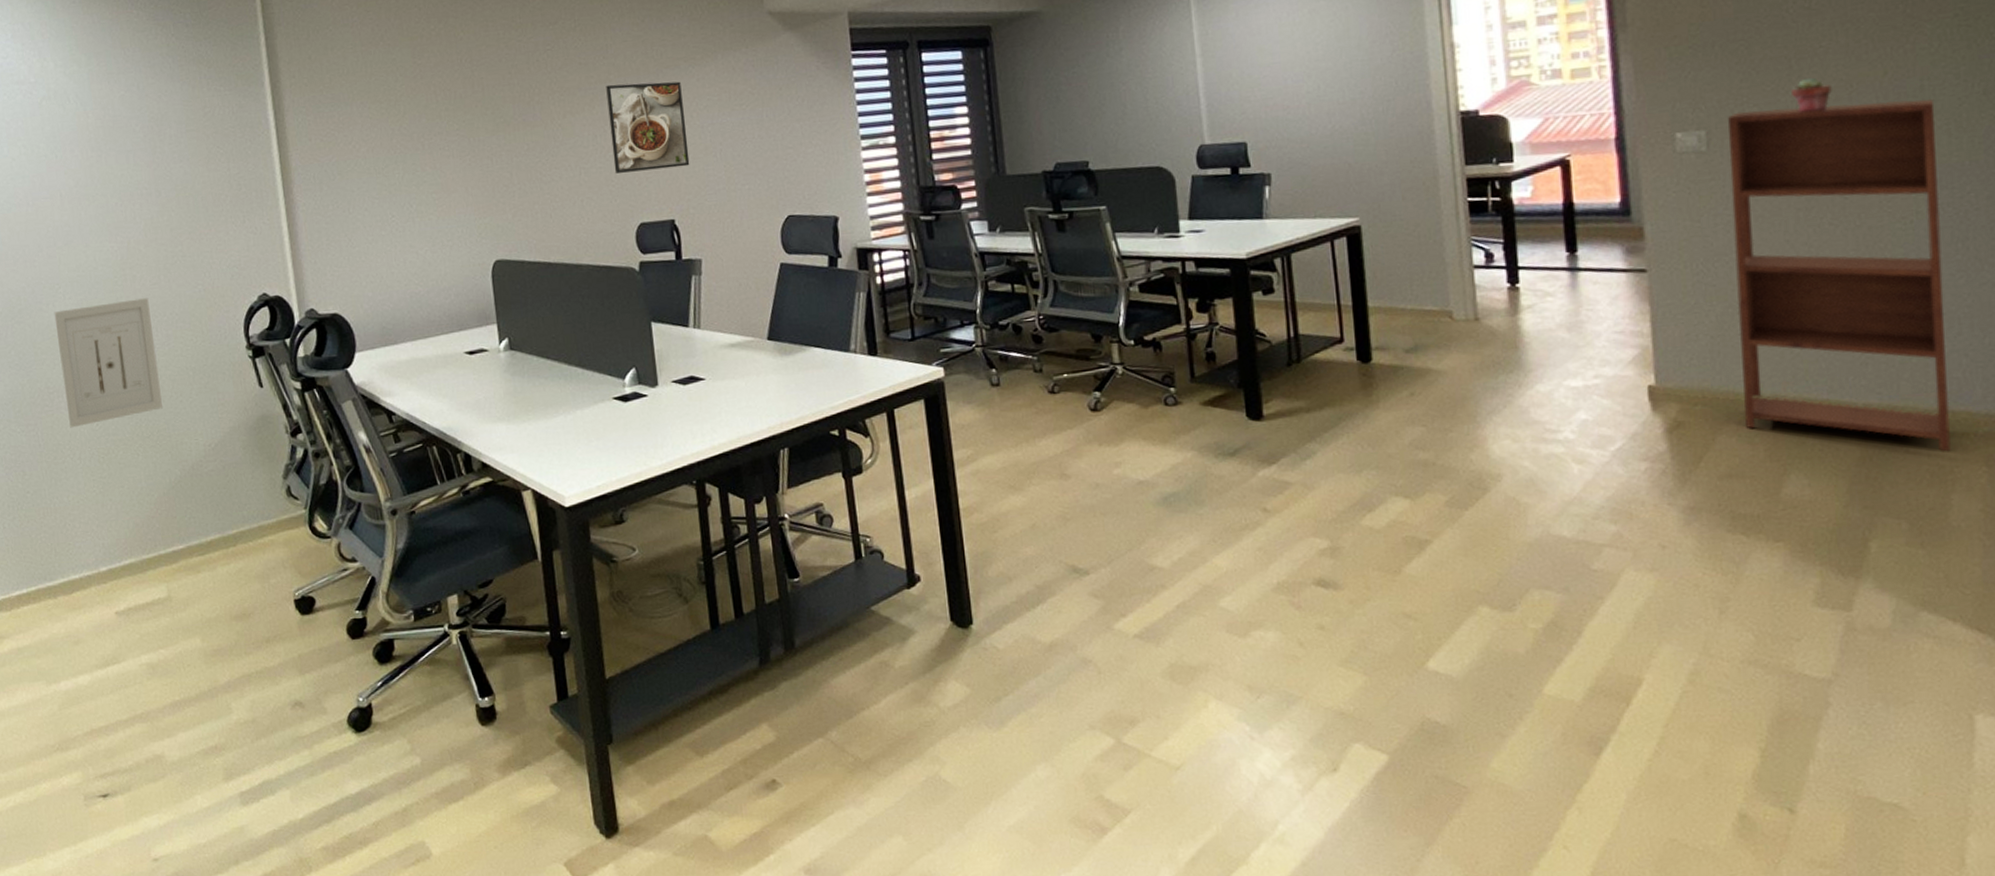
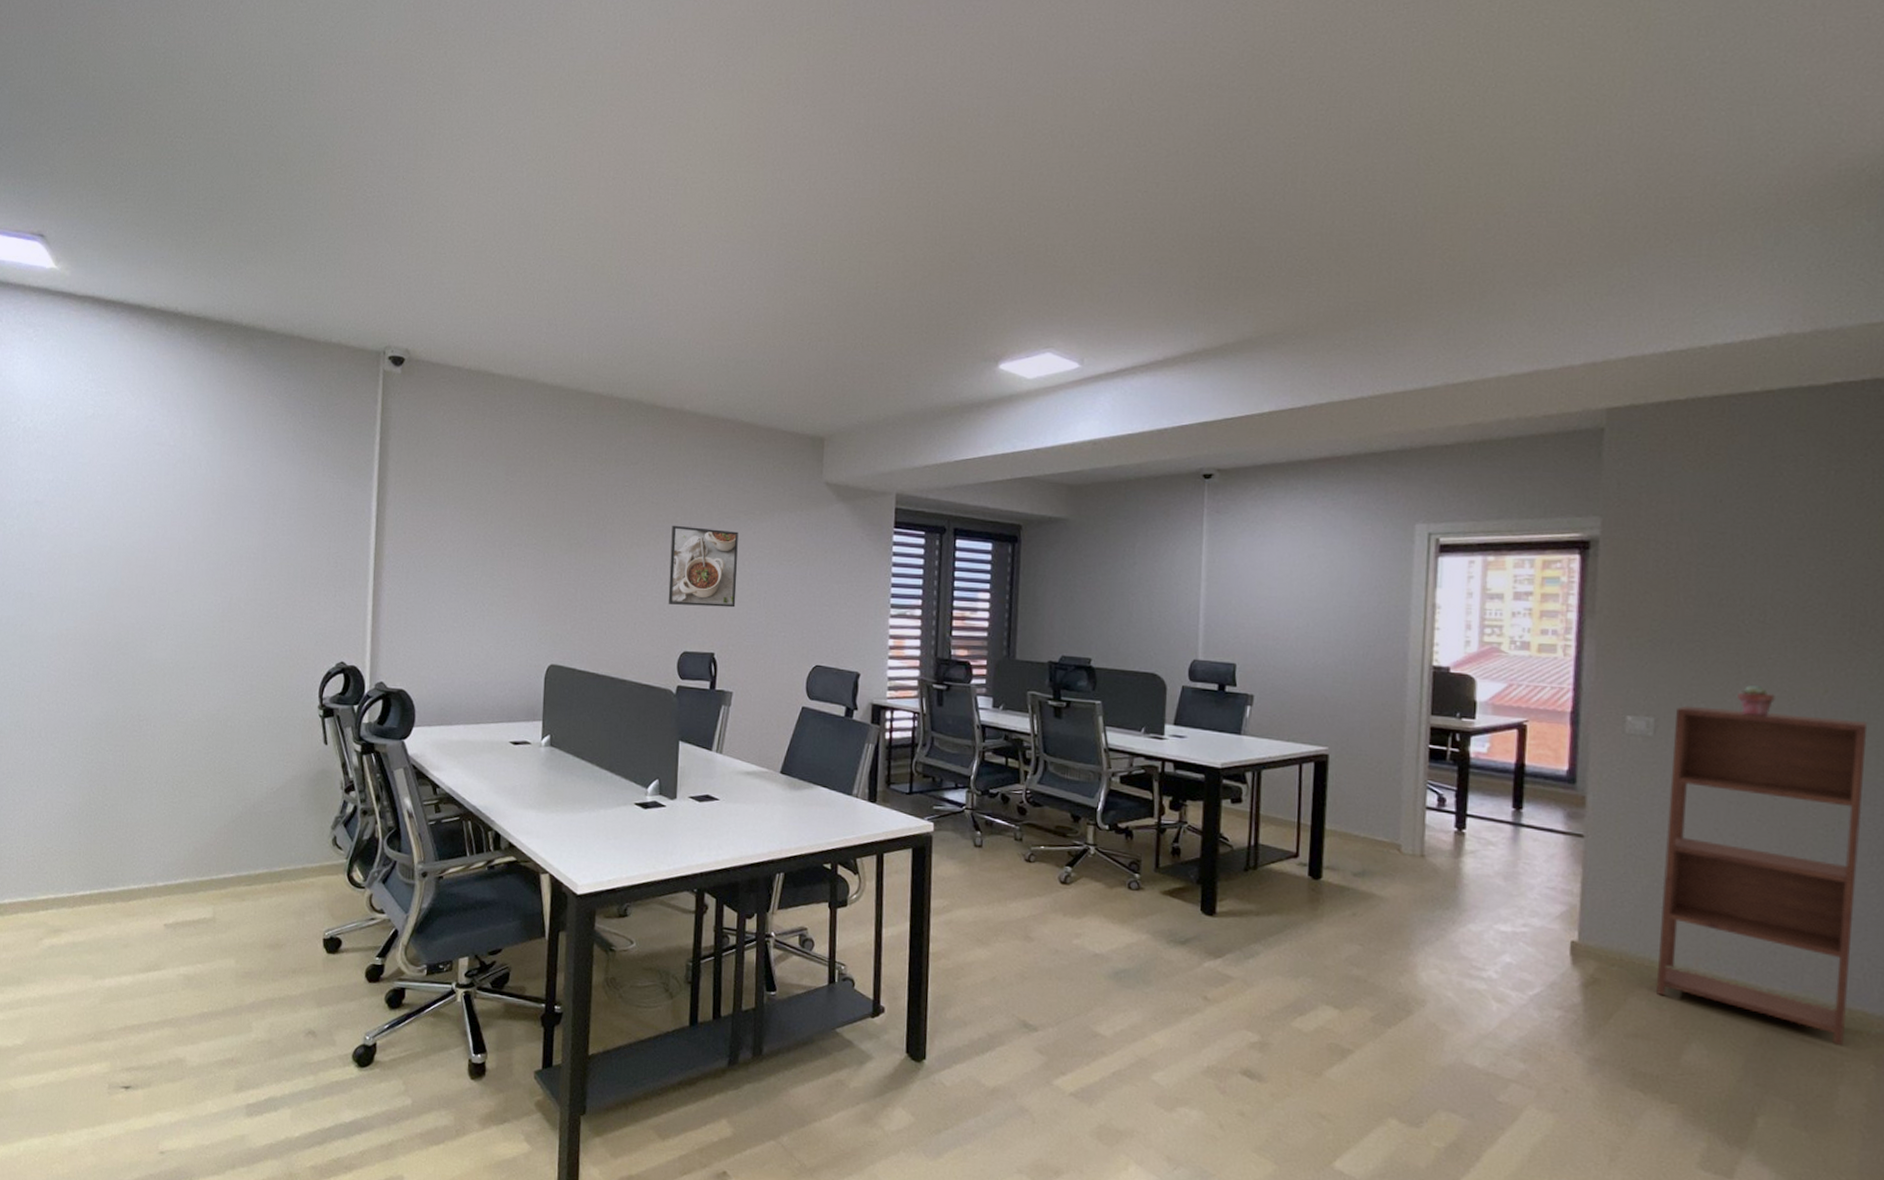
wall art: present [54,298,164,428] -> none [152,648,240,754]

